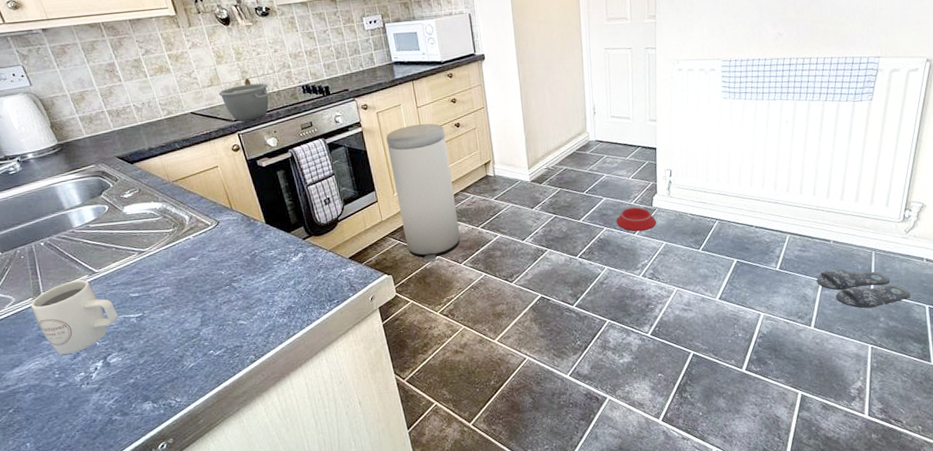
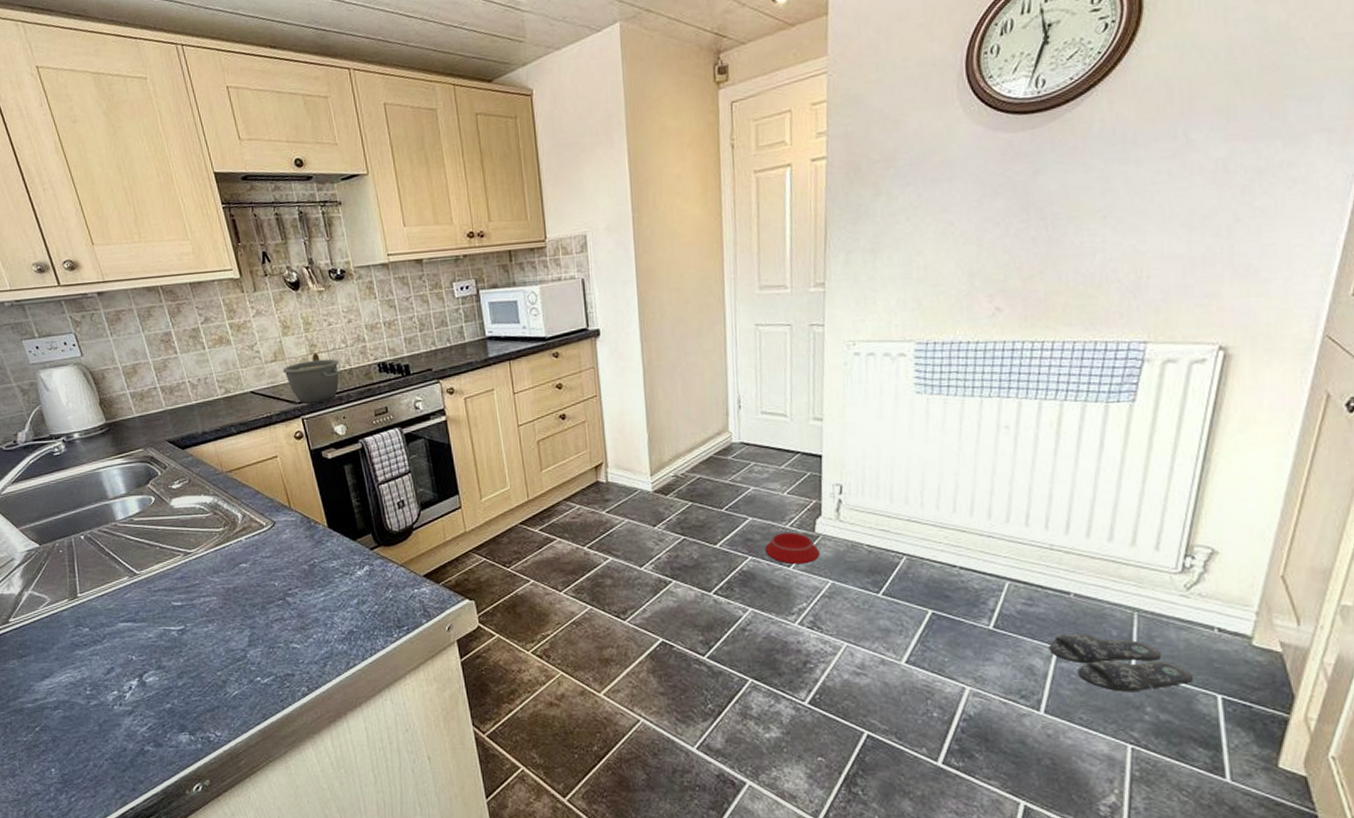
mug: present [30,280,119,355] -> none [66,582,158,668]
pedal bin: present [386,123,461,263] -> none [475,413,562,588]

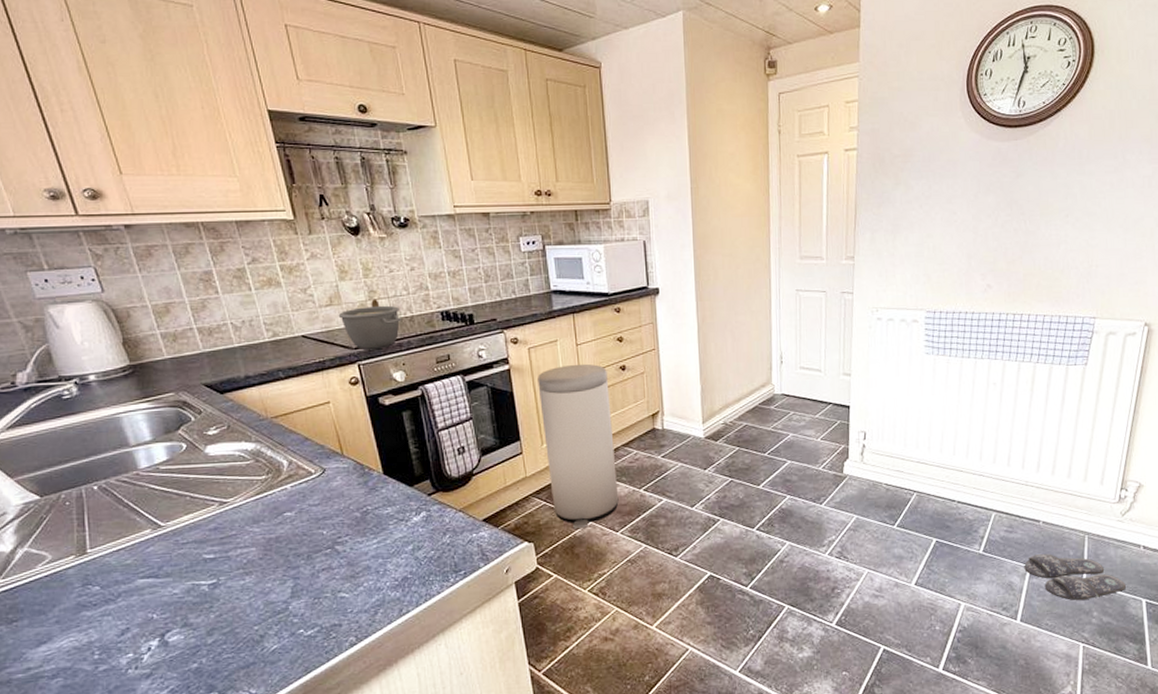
pedal bin: none [475,413,562,588] -> present [538,363,619,530]
pet bowl: present [764,531,820,565] -> none [801,473,847,502]

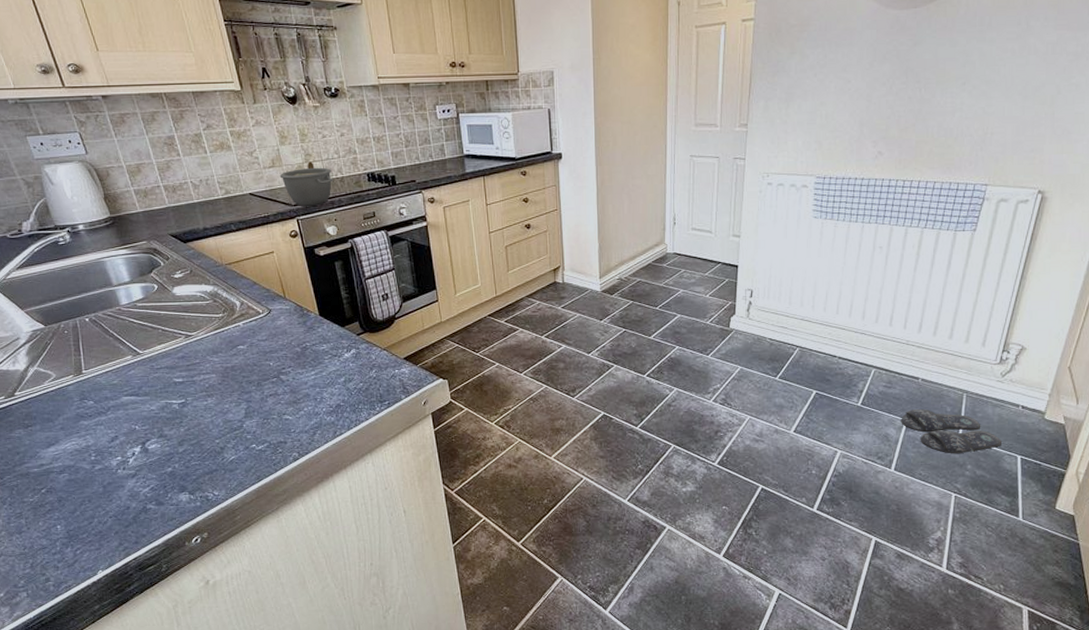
pedal bin: present [538,363,619,530] -> none [452,222,523,370]

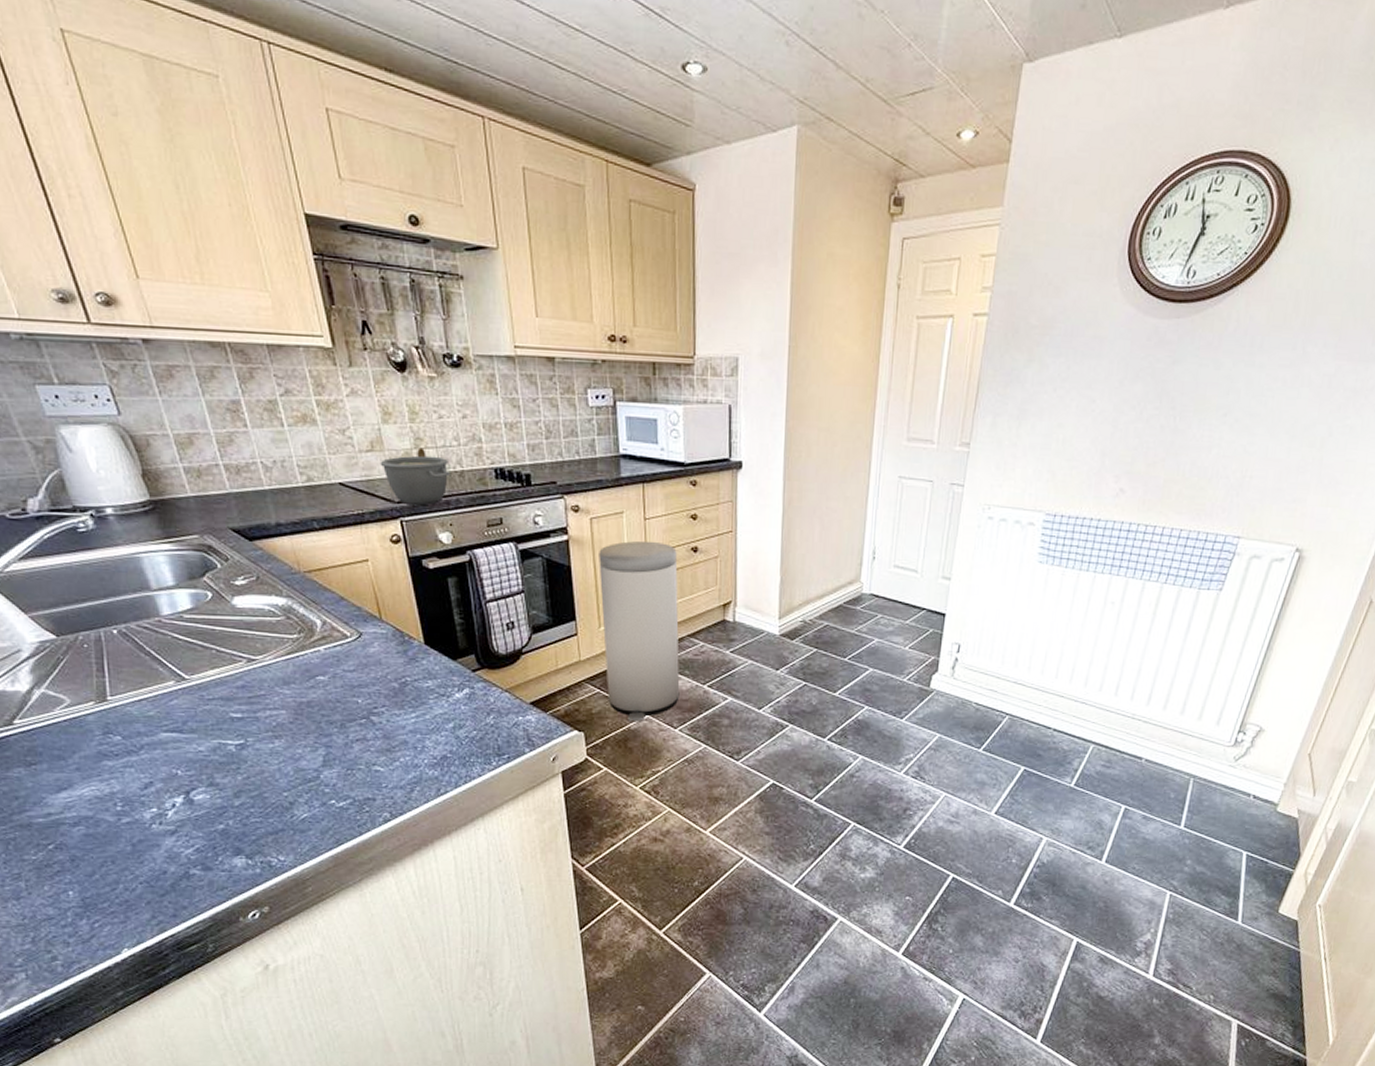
pedal bin: none [452,222,523,370] -> present [599,540,680,722]
slippers: present [901,409,1001,454] -> none [1117,794,1227,847]

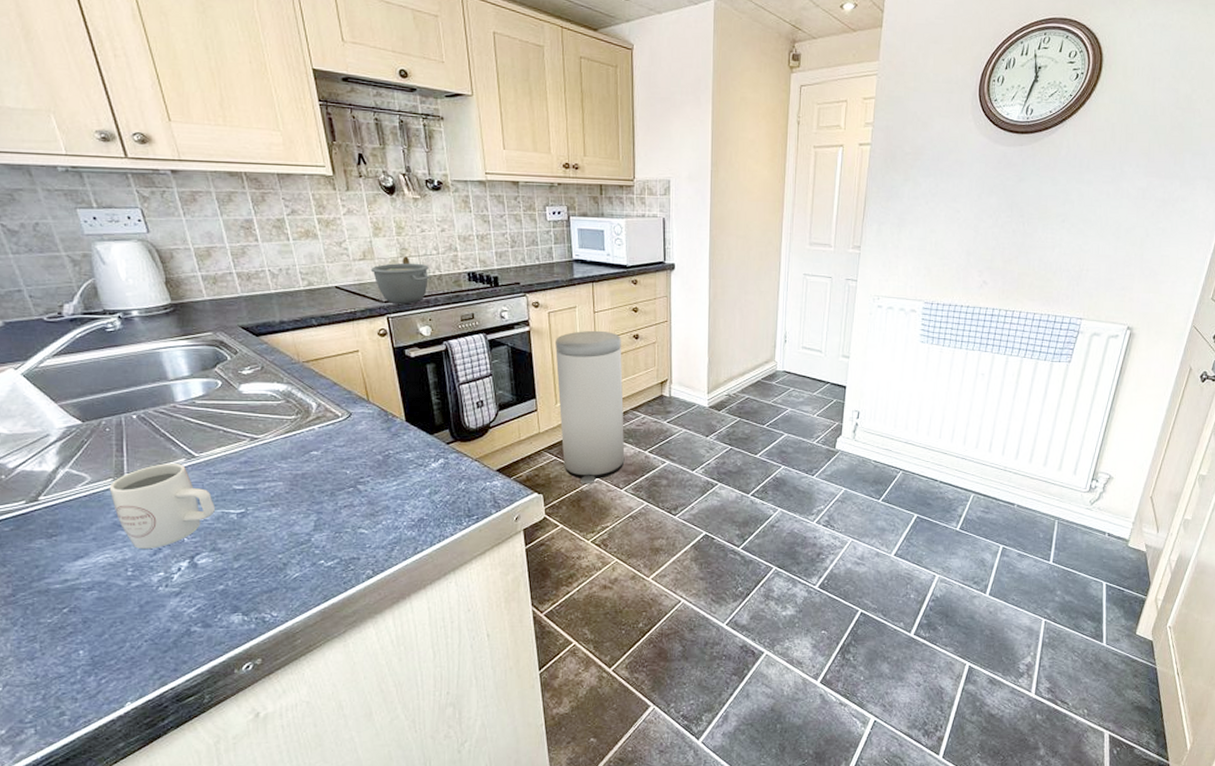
mug: none [91,686,212,782] -> present [109,463,216,549]

